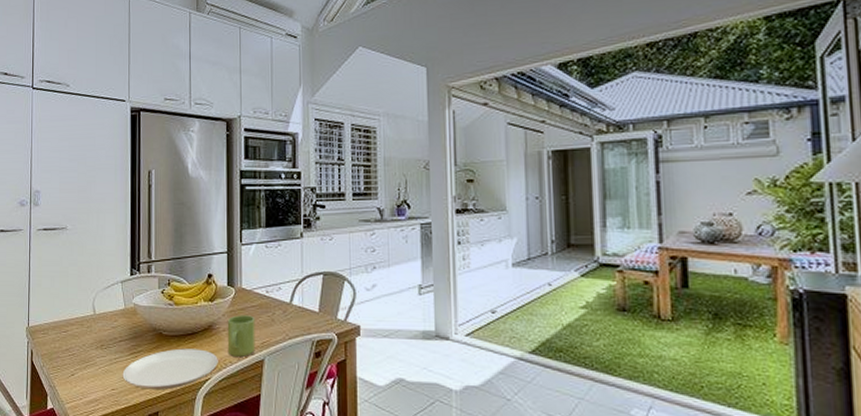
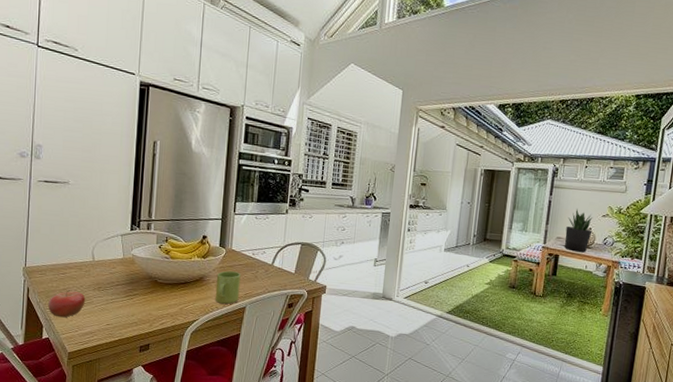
fruit: none [52,350,89,384] -> present [48,290,86,318]
plate: present [122,348,218,390] -> none [117,294,206,327]
planter: none [690,188,735,250] -> present [565,209,593,253]

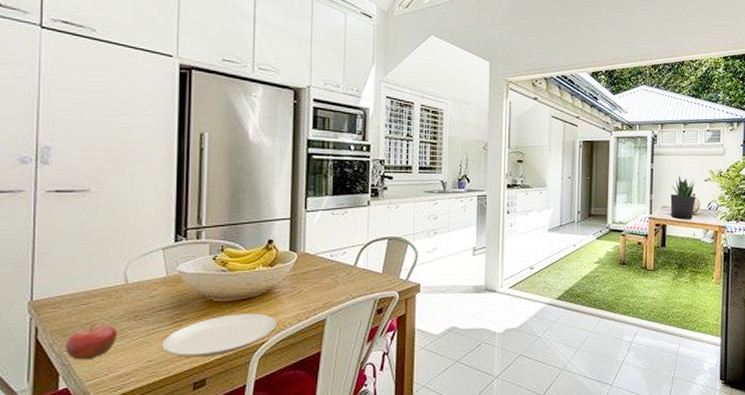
plate: none [117,294,206,327] -> present [162,313,277,358]
cup: present [215,271,241,304] -> none [287,278,318,318]

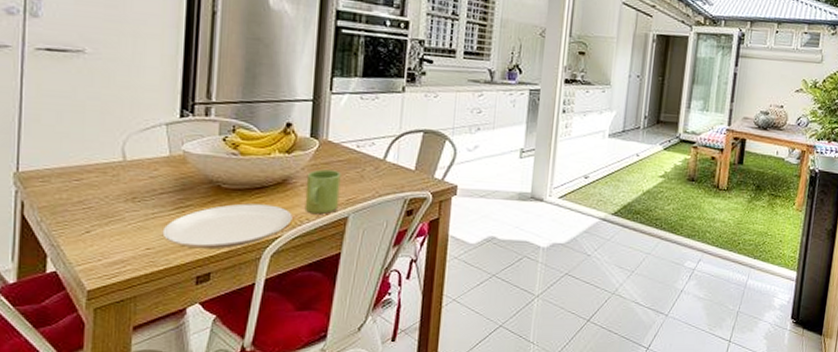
fruit: present [65,324,118,360] -> none [54,203,113,242]
cup: none [287,278,318,318] -> present [304,169,341,214]
planter: present [670,175,697,220] -> none [752,83,785,136]

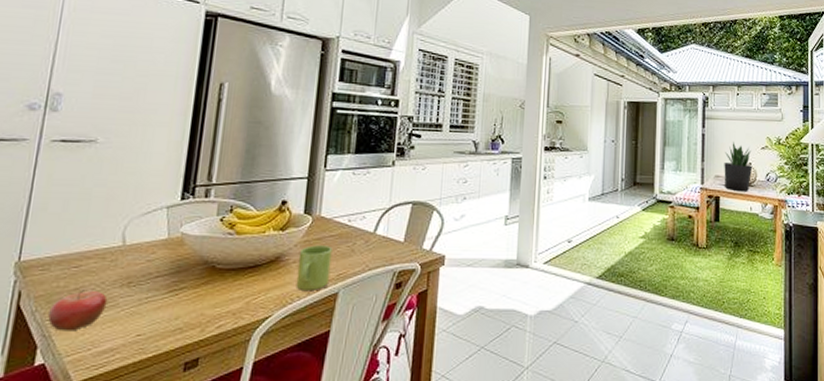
fruit: none [54,203,113,242] -> present [48,290,108,331]
plate: present [162,203,292,250] -> none [154,283,284,333]
planter: none [752,83,785,136] -> present [724,142,753,192]

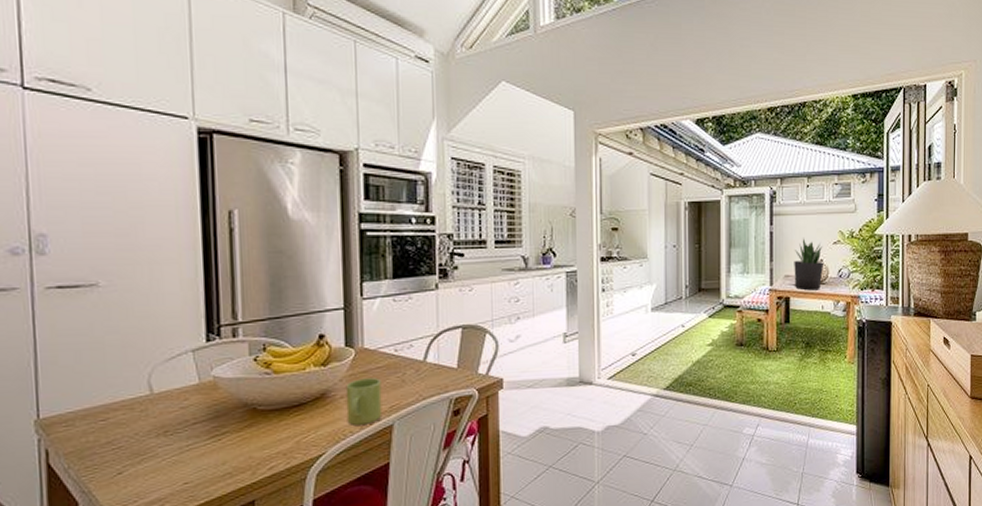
fruit: present [48,290,108,331] -> none [83,442,146,486]

